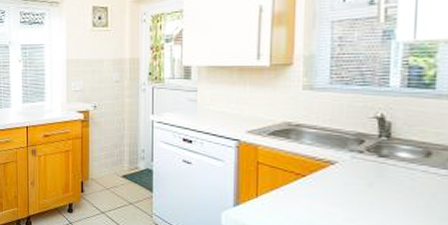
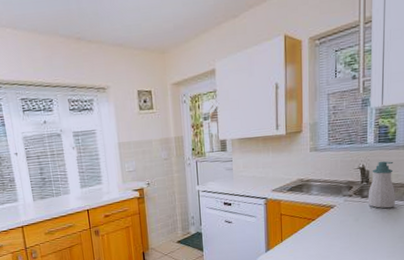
soap bottle: none [388,111,434,177] -> present [367,161,395,209]

